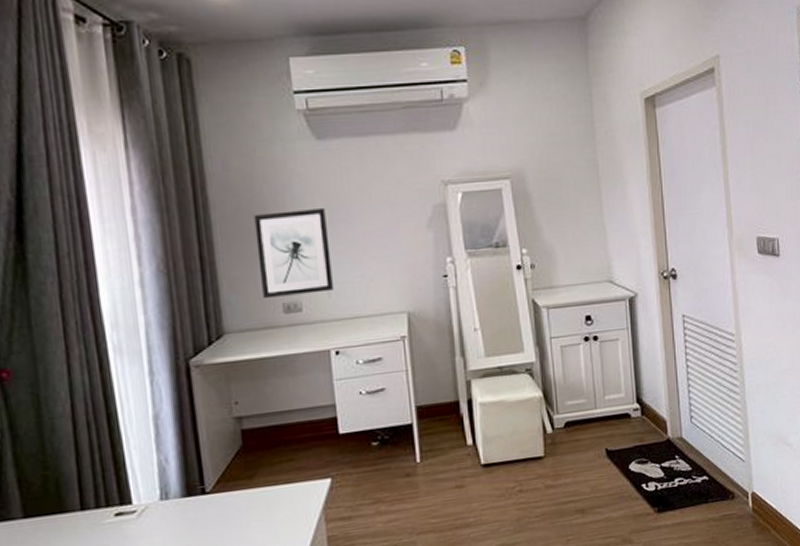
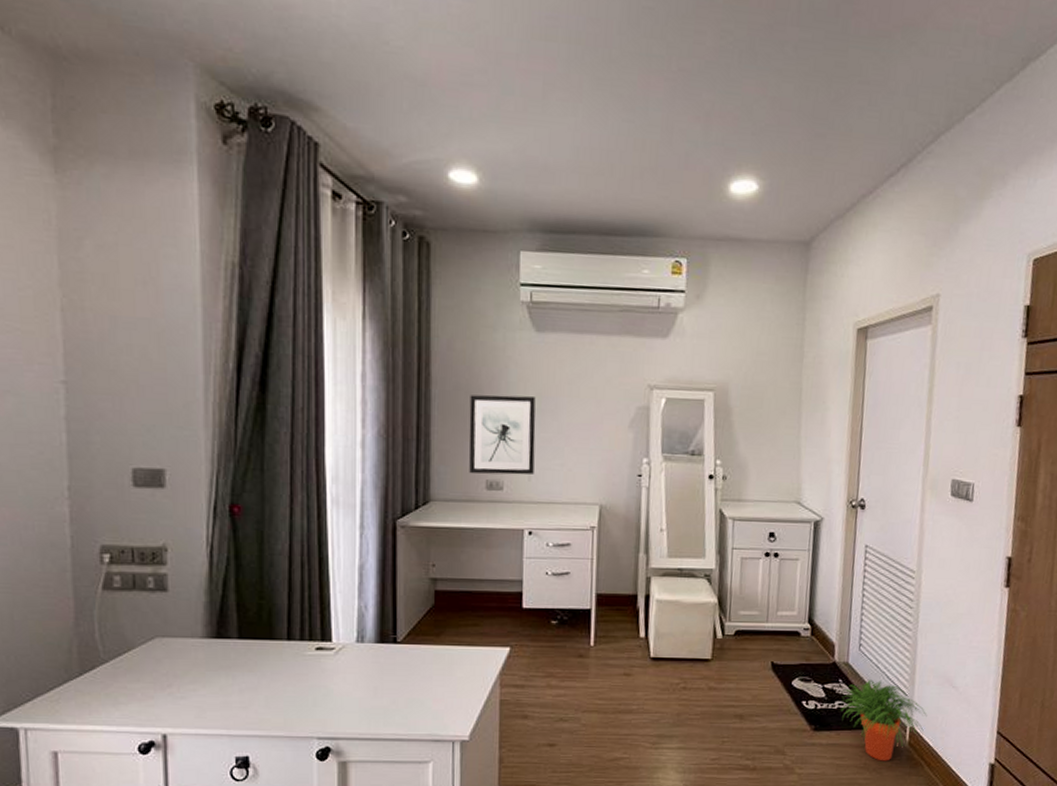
potted plant: none [681,450,766,533] -> present [840,679,927,761]

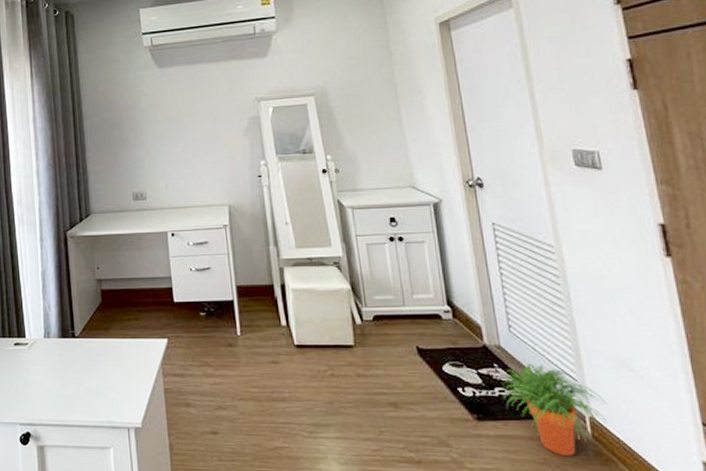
wall art: present [468,395,536,475] -> none [113,120,170,189]

